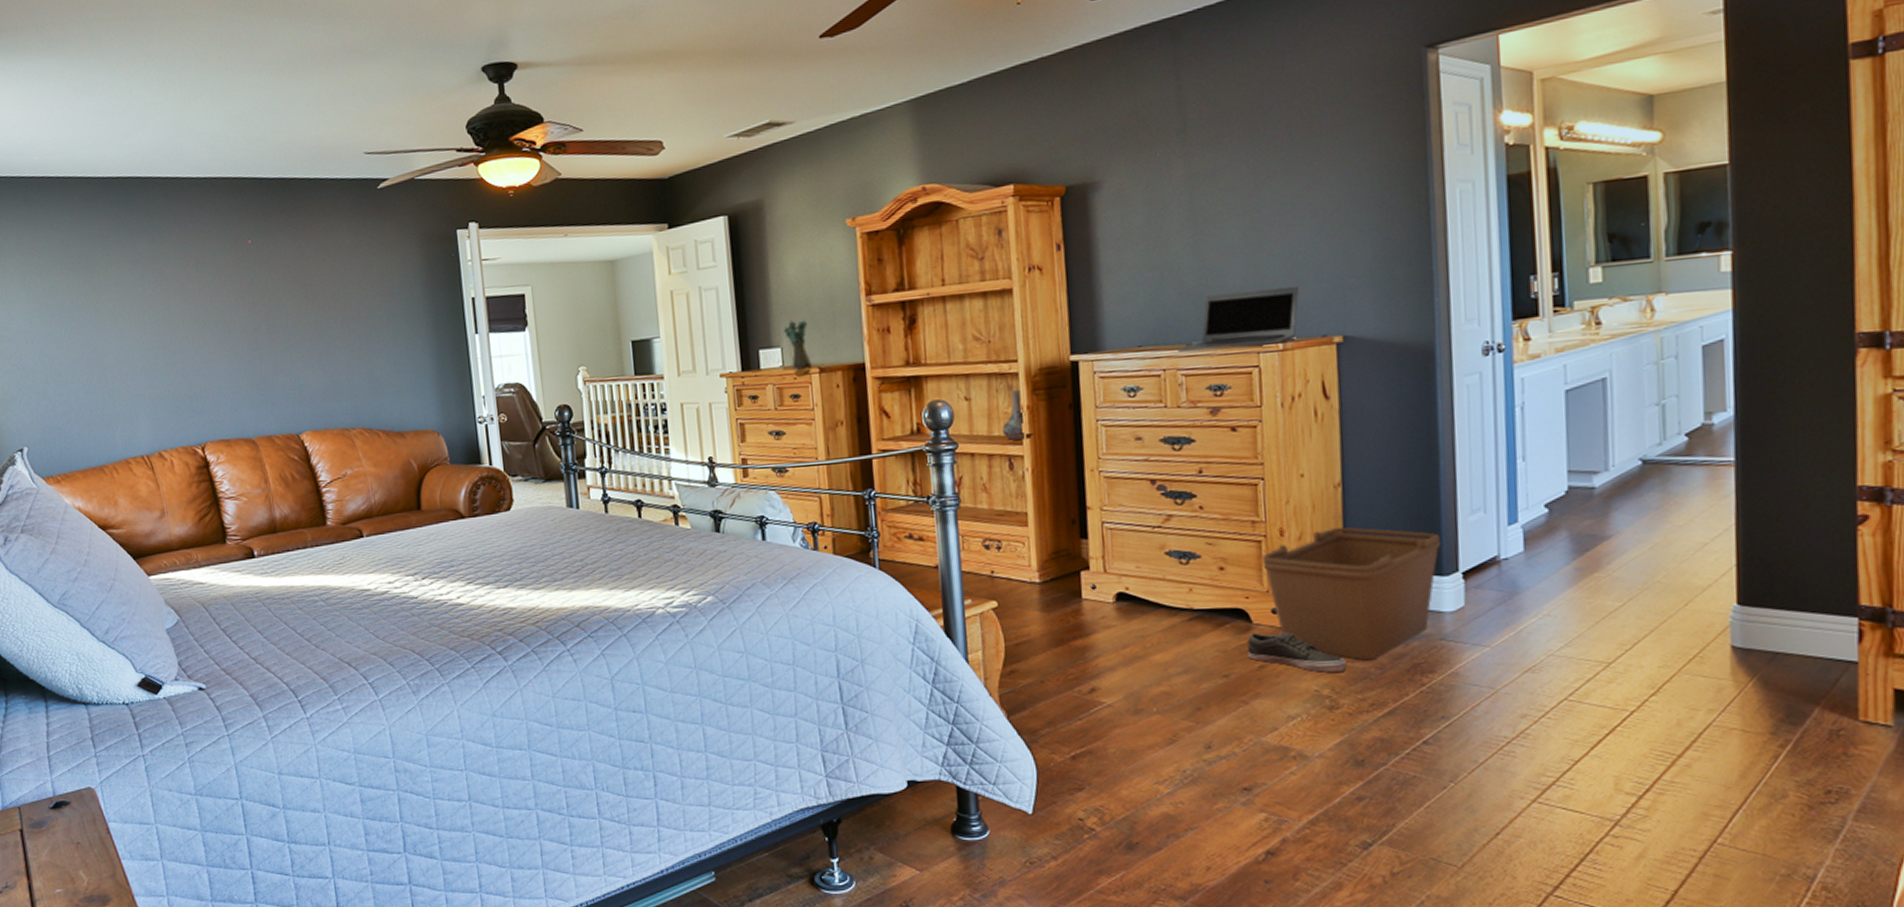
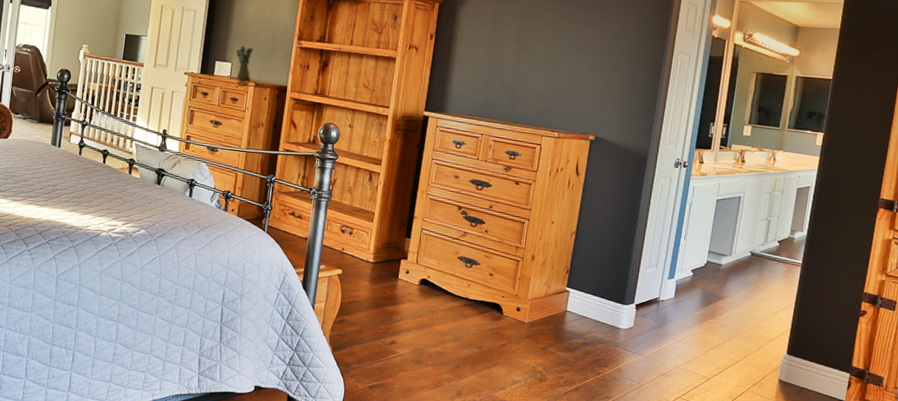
decorative vase: present [1002,389,1036,441] -> none [369,126,391,163]
laptop: present [1177,286,1299,353] -> none [492,91,575,134]
shoe: present [1247,631,1347,674] -> none [495,321,556,358]
bicycle basket: present [1262,527,1440,661] -> none [517,261,627,353]

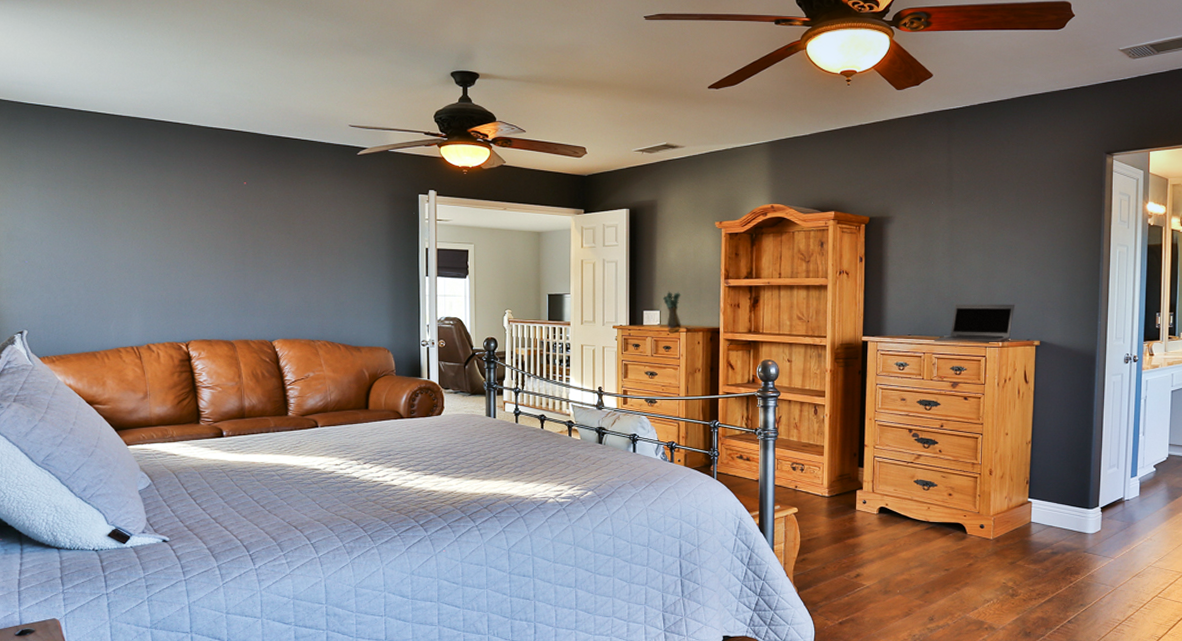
laptop: none [492,91,575,134] -> present [934,304,1014,344]

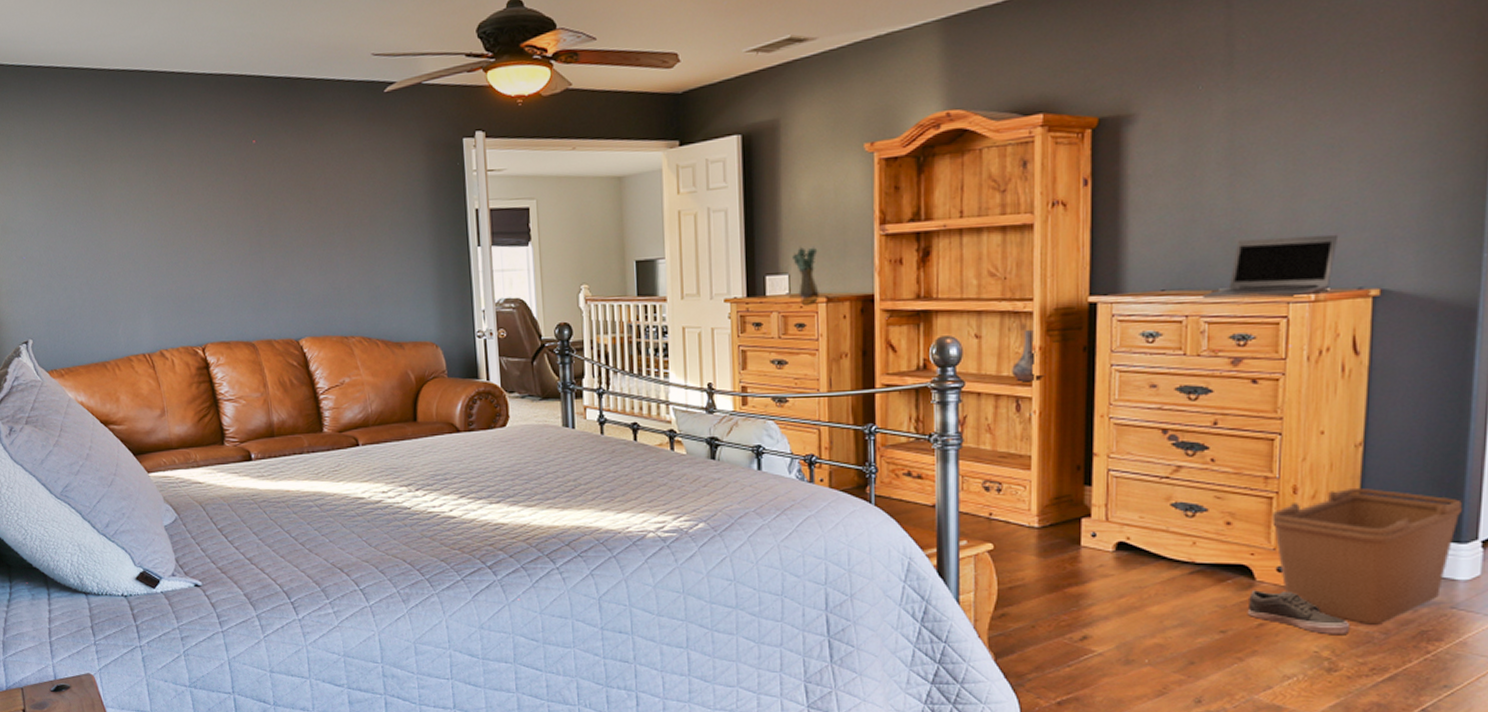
decorative vase: none [812,357,834,394] -> present [1012,329,1046,382]
shoe: none [962,541,1025,572] -> present [1247,590,1351,636]
bicycle basket: none [977,472,1089,564] -> present [1272,488,1462,625]

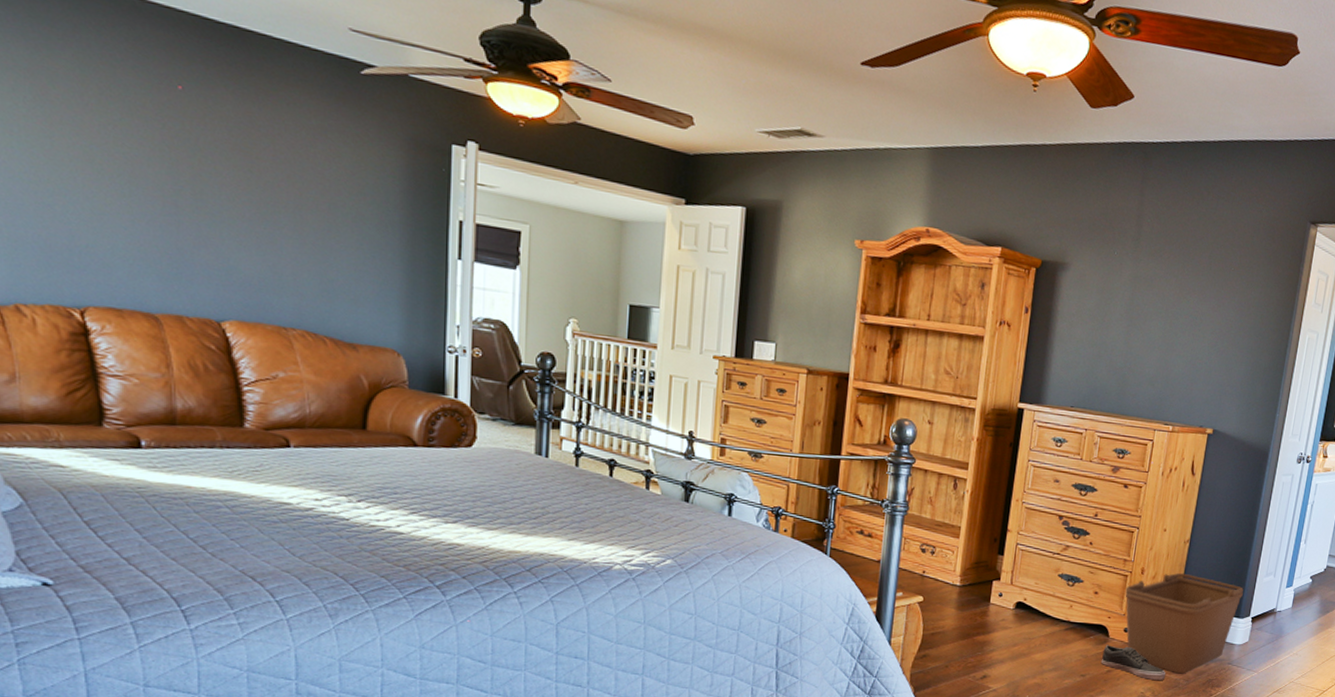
vase: present [793,246,819,306] -> none [781,319,805,375]
decorative vase: present [1012,329,1046,382] -> none [954,422,980,467]
laptop: present [1202,234,1337,299] -> none [1098,376,1191,428]

